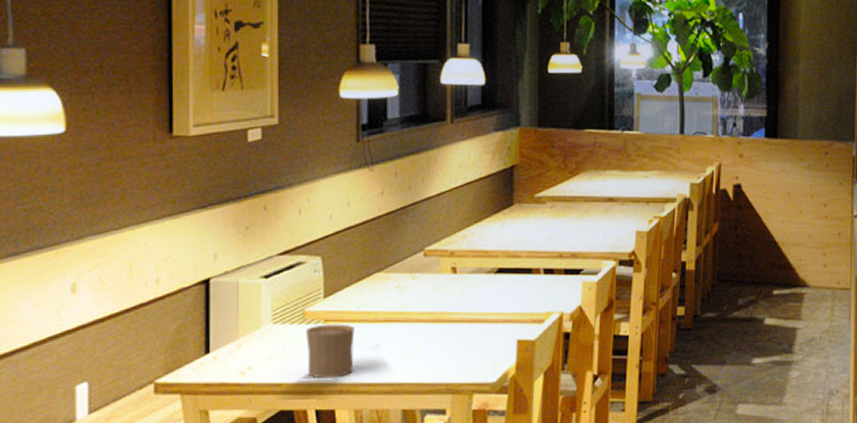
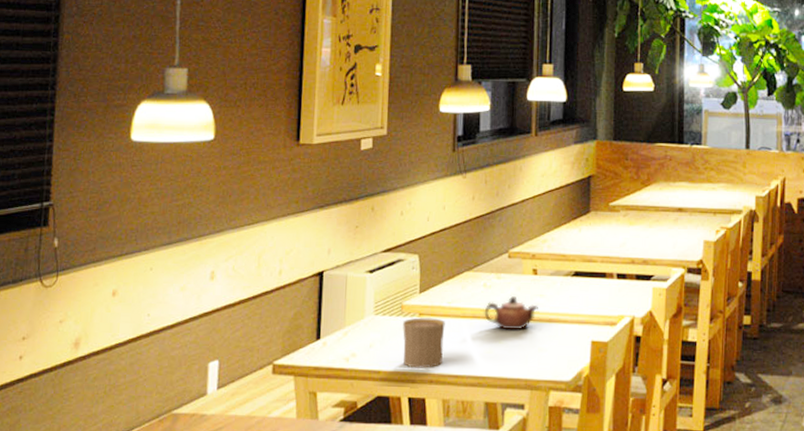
teapot: none [398,297,459,333] -> present [484,296,538,331]

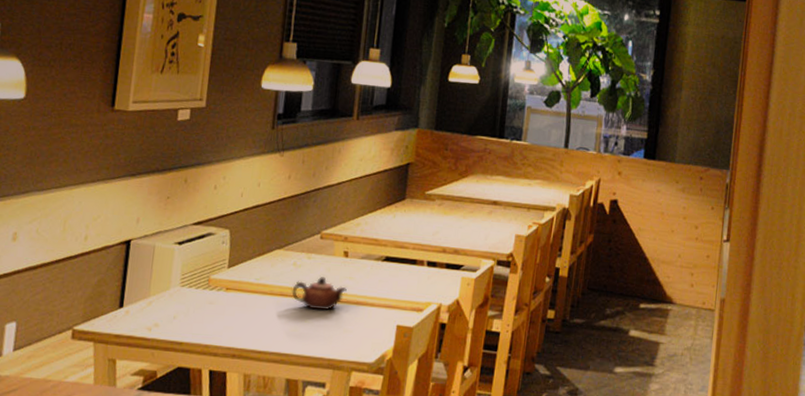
cup: present [403,317,445,368] -> none [207,292,252,342]

